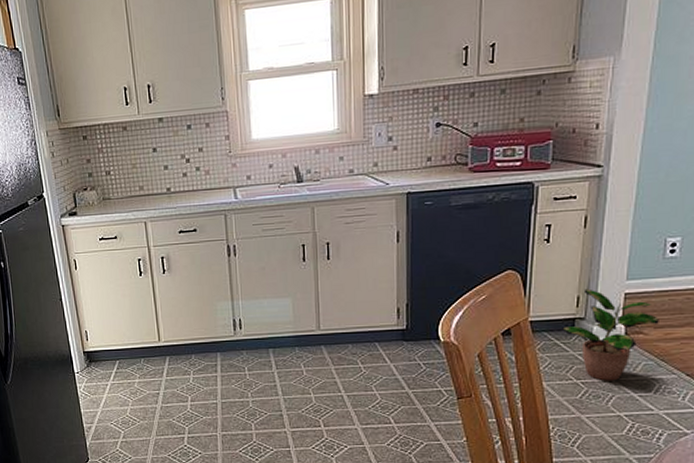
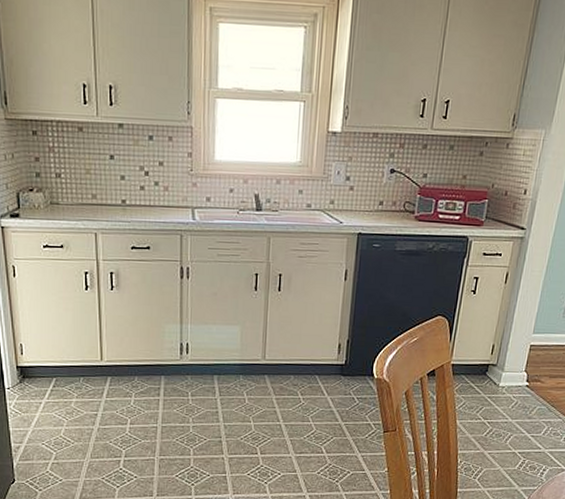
potted plant: present [562,288,659,381] -> none [477,338,554,422]

